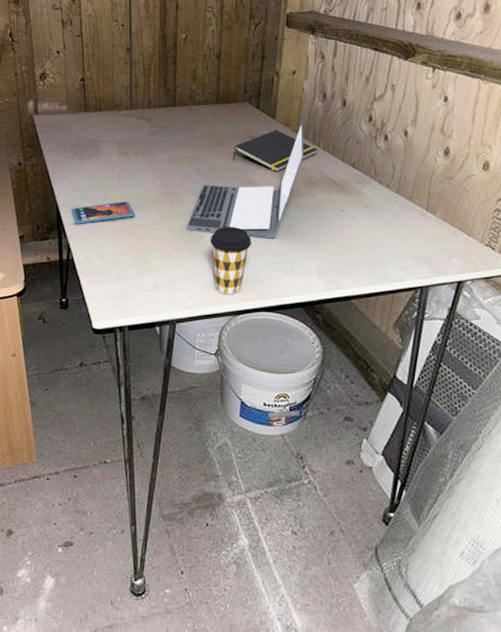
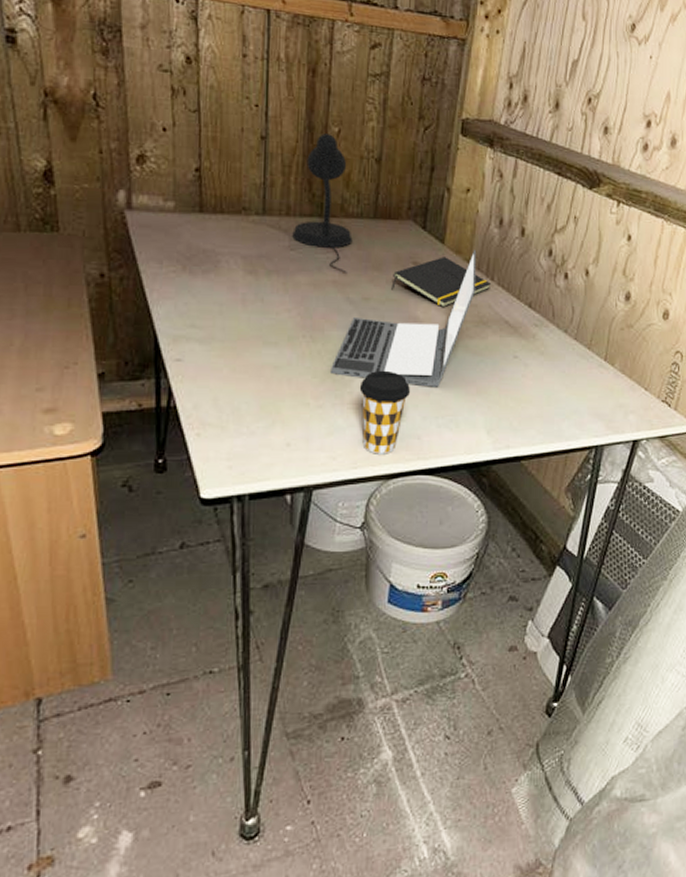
smartphone: present [72,201,135,224] -> none [176,333,264,361]
desk lamp: none [153,40,200,150] -> present [292,133,353,273]

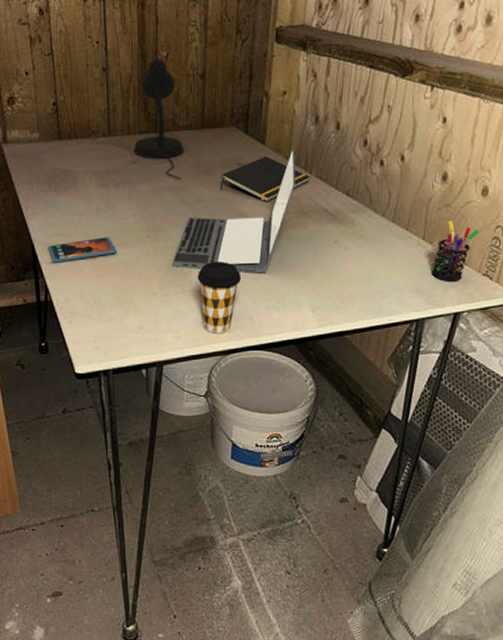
smartphone: none [176,333,264,361] -> present [48,237,116,263]
pen holder: none [611,342,660,407] -> present [431,220,480,282]

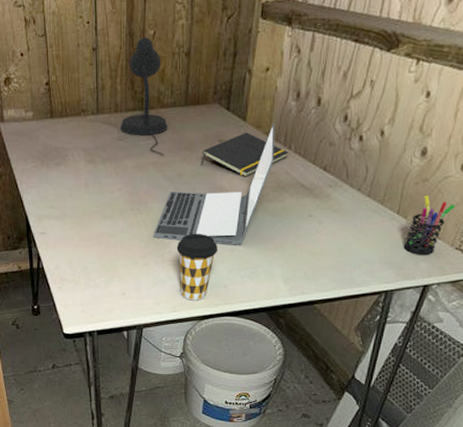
smartphone: present [48,237,116,263] -> none [40,210,102,233]

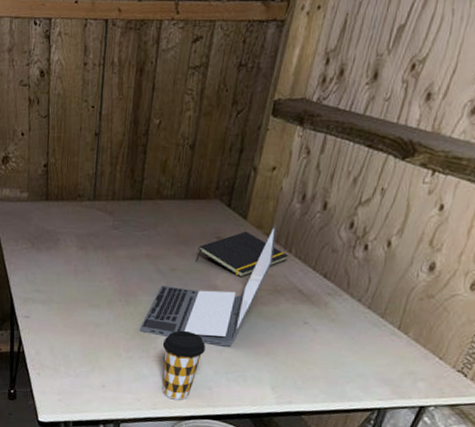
desk lamp: present [120,37,168,155] -> none [115,126,165,248]
pen holder: present [403,195,456,255] -> none [401,312,461,375]

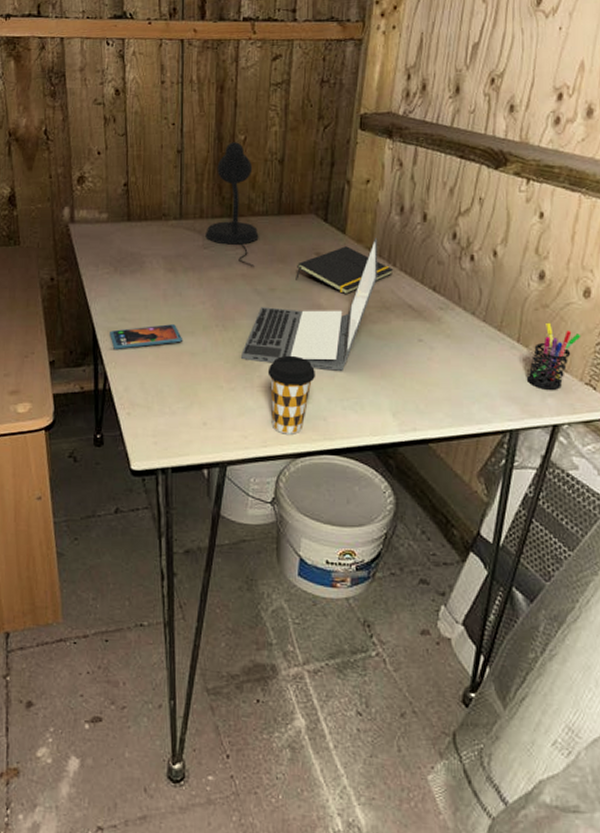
smartphone: none [25,297,89,318] -> present [110,324,182,349]
desk lamp: none [115,126,165,248] -> present [205,142,259,267]
pen holder: none [401,312,461,375] -> present [526,322,581,390]

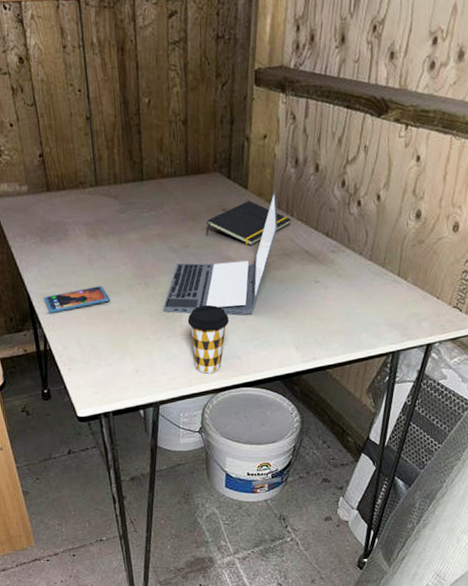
desk lamp: present [205,142,259,267] -> none [121,105,170,227]
pen holder: present [526,322,581,390] -> none [405,256,451,315]

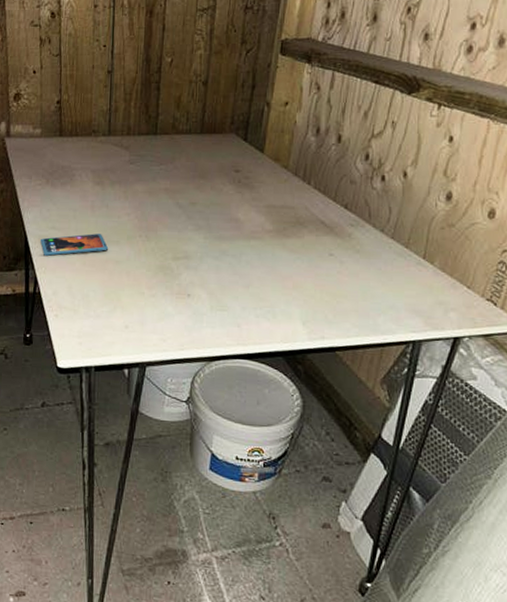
laptop: present [163,191,278,315] -> none [162,157,294,281]
coffee cup: present [187,304,230,374] -> none [186,265,232,339]
notepad: present [206,201,292,246] -> none [215,164,308,210]

